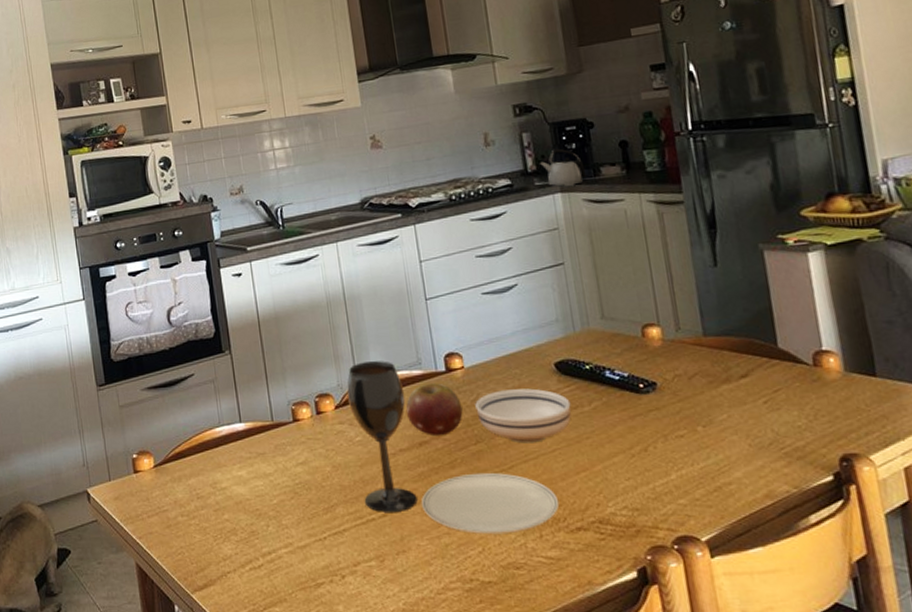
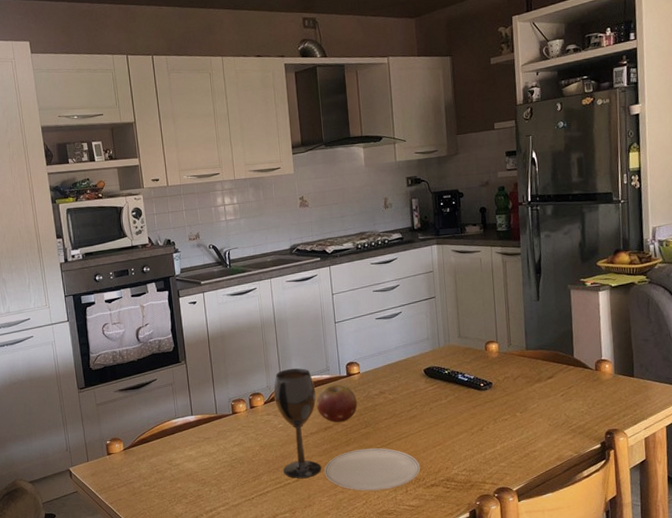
bowl: present [475,388,572,444] -> none [366,387,434,427]
kettle: present [540,148,587,187] -> none [423,211,455,241]

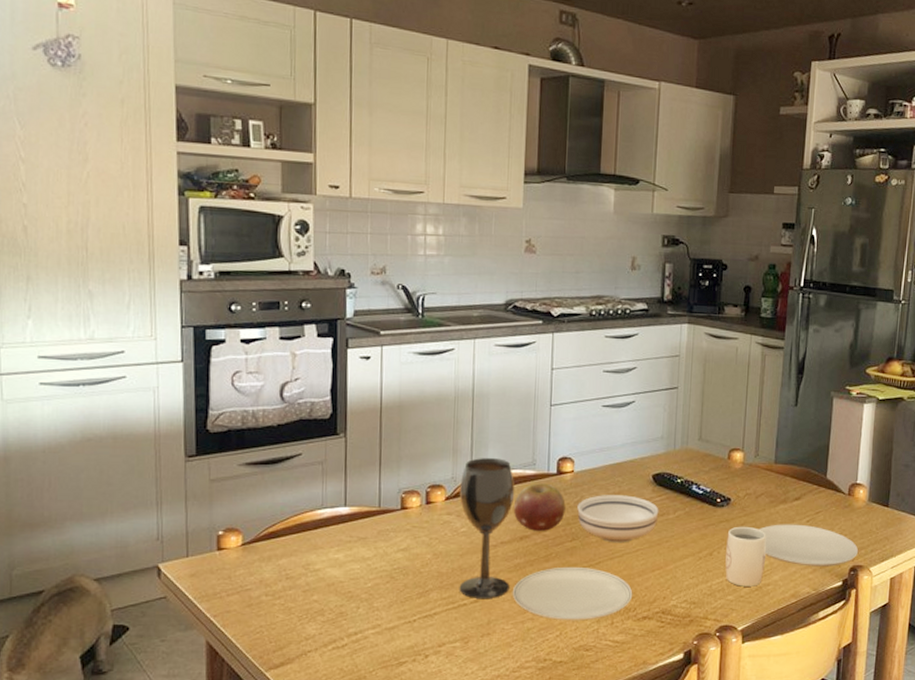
bowl: none [366,387,434,427] -> present [577,495,659,543]
mug: none [493,404,530,455] -> present [724,526,767,587]
plate: none [519,398,612,434] -> present [758,524,859,566]

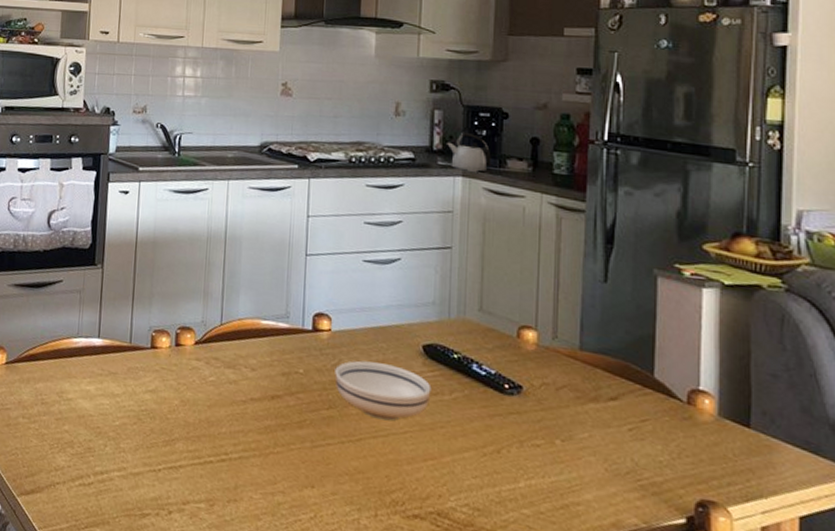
wine glass: present [459,458,515,598] -> none [205,303,267,460]
plate: present [512,566,633,621] -> none [261,436,401,507]
fruit: present [513,483,566,531] -> none [264,338,322,394]
kettle: none [676,283,712,320] -> present [447,132,491,173]
mug: present [724,526,767,587] -> none [517,422,574,503]
plate: present [758,524,859,566] -> none [561,427,709,496]

